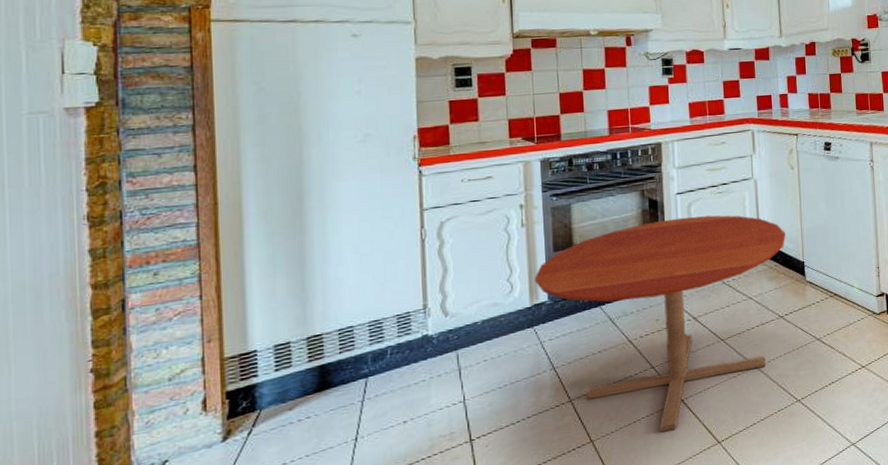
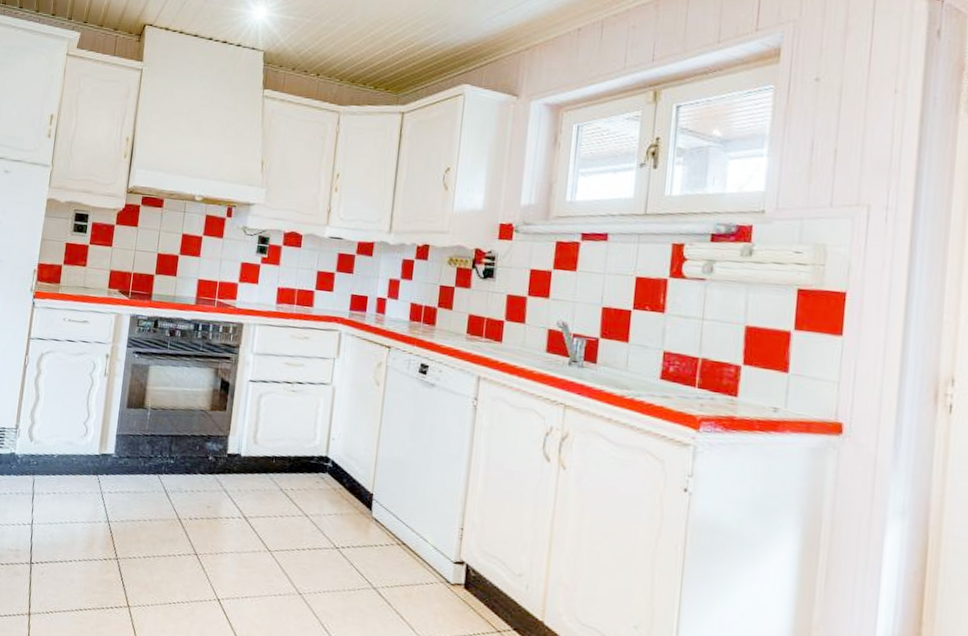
round table: present [534,215,786,433] -> none [106,402,357,628]

